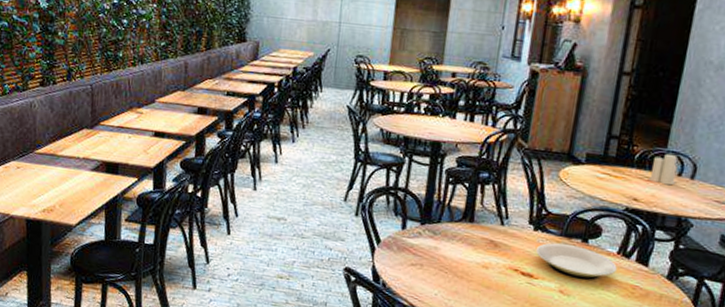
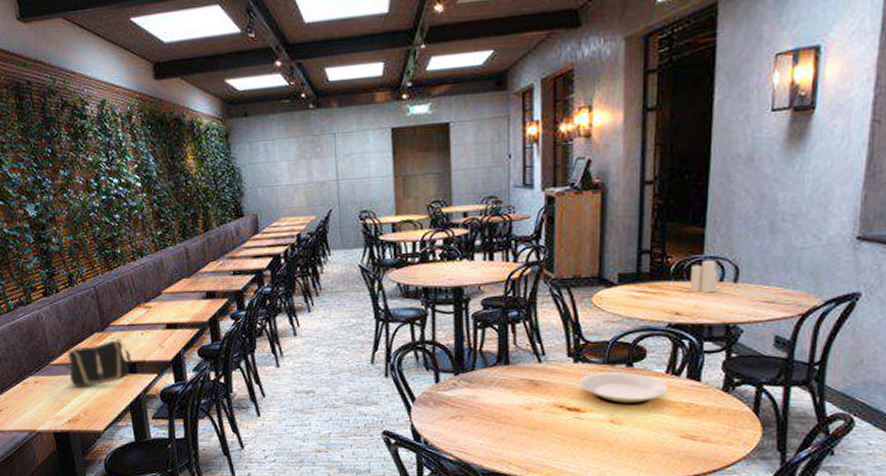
handbag: none [47,137,116,179] -> present [63,338,132,386]

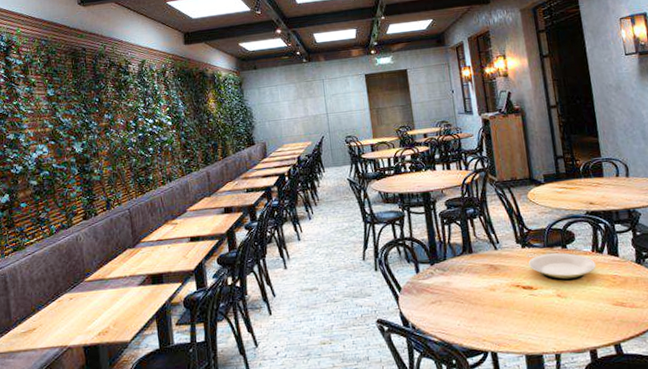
handbag: present [63,338,132,386] -> none [96,253,159,300]
candle: present [687,259,719,294] -> none [594,160,617,187]

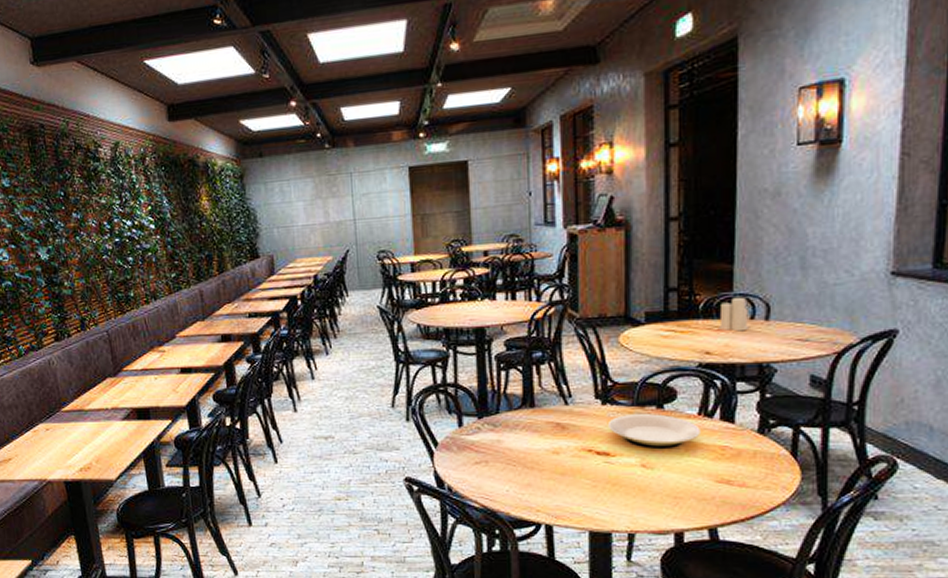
candle: none [594,160,617,187] -> present [717,297,750,332]

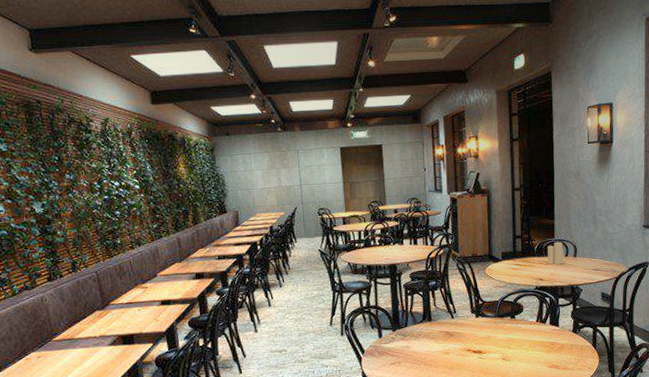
plate: present [609,414,700,449] -> none [481,322,538,347]

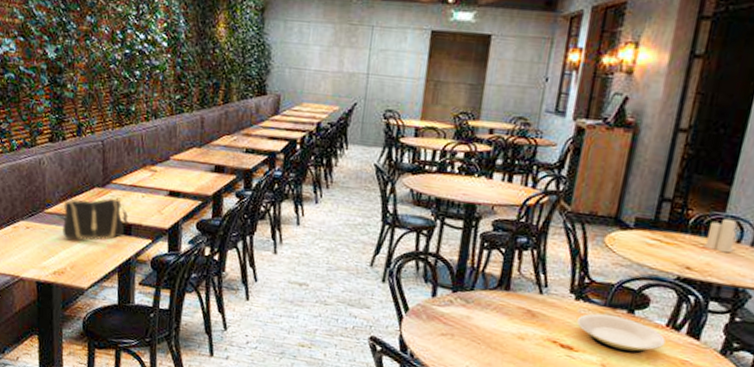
handbag: none [65,315,130,359] -> present [57,196,129,241]
plate: none [481,322,538,347] -> present [577,313,666,354]

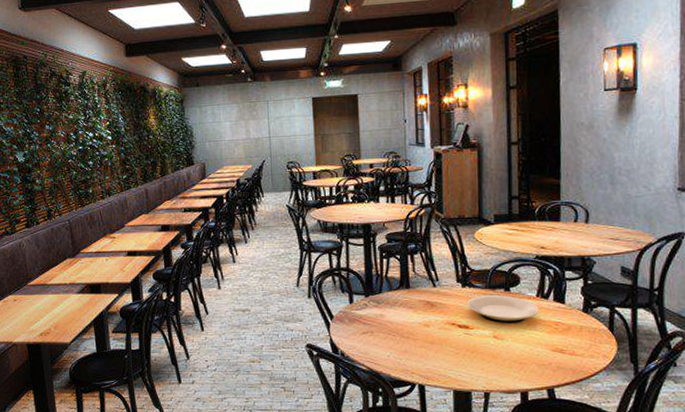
handbag: present [57,196,129,241] -> none [38,263,97,304]
candle: present [702,218,737,254] -> none [549,204,574,232]

